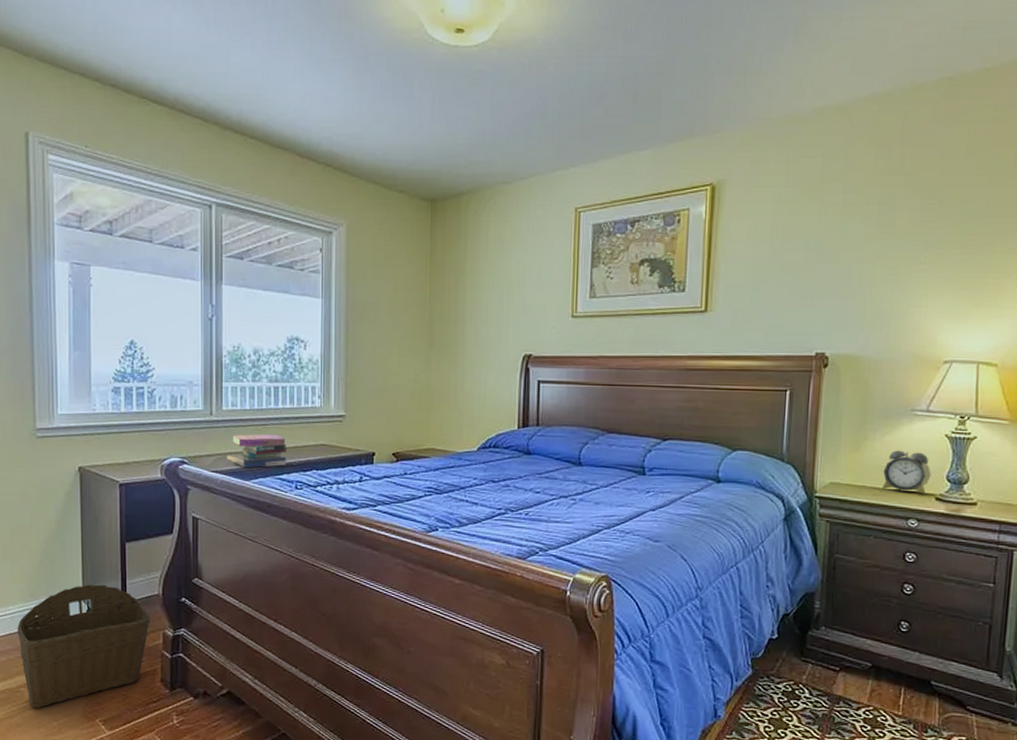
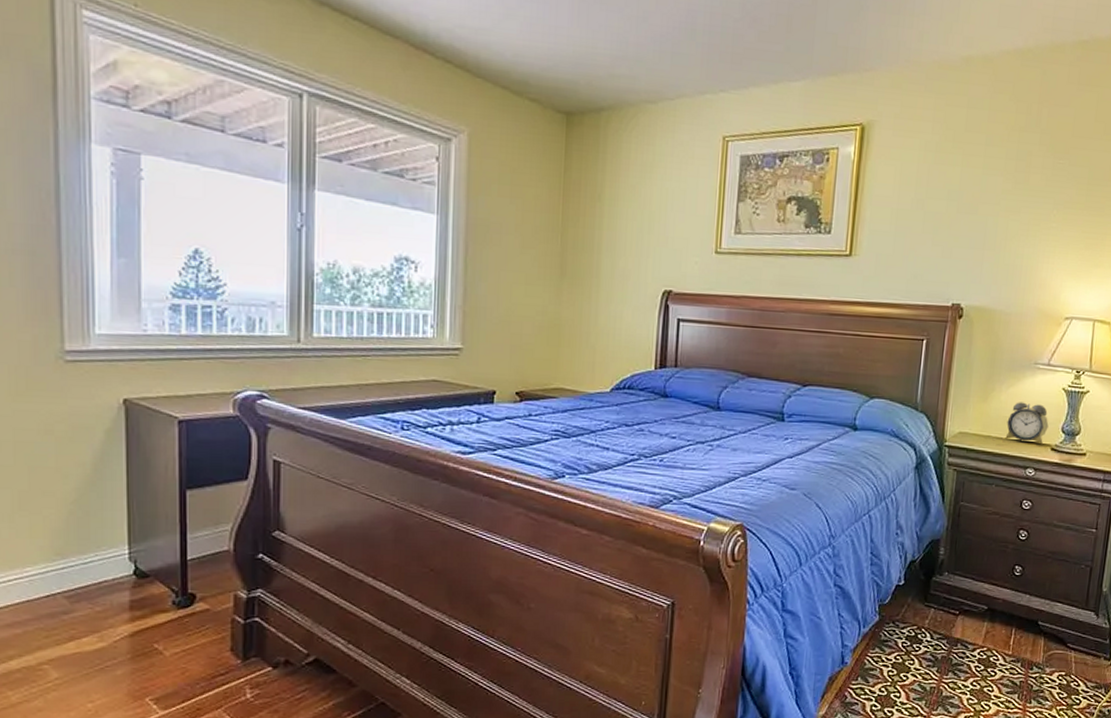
wicker basket: present [17,584,150,709] -> none [37,539,218,689]
books: present [227,434,287,468] -> none [317,366,392,405]

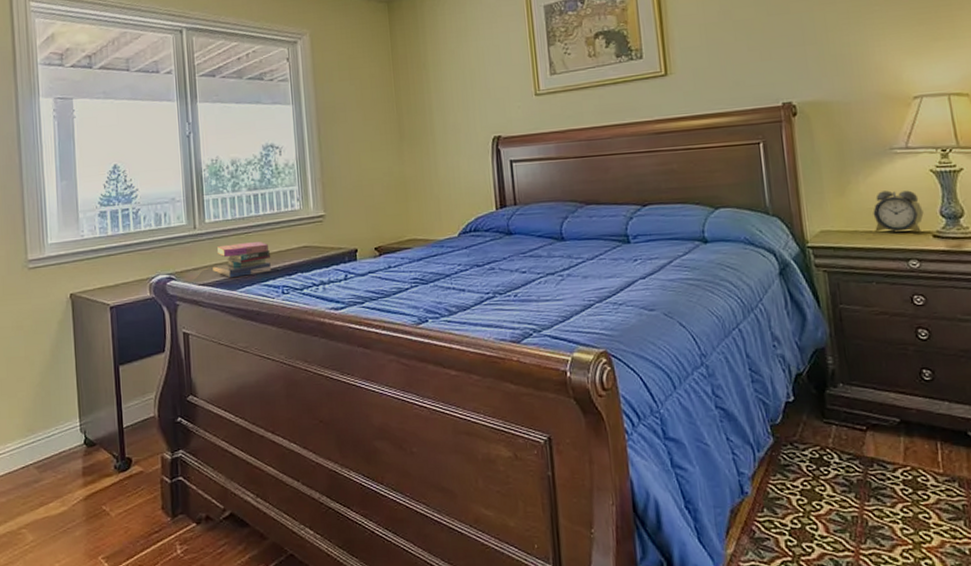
books: none [317,366,392,405] -> present [212,241,271,278]

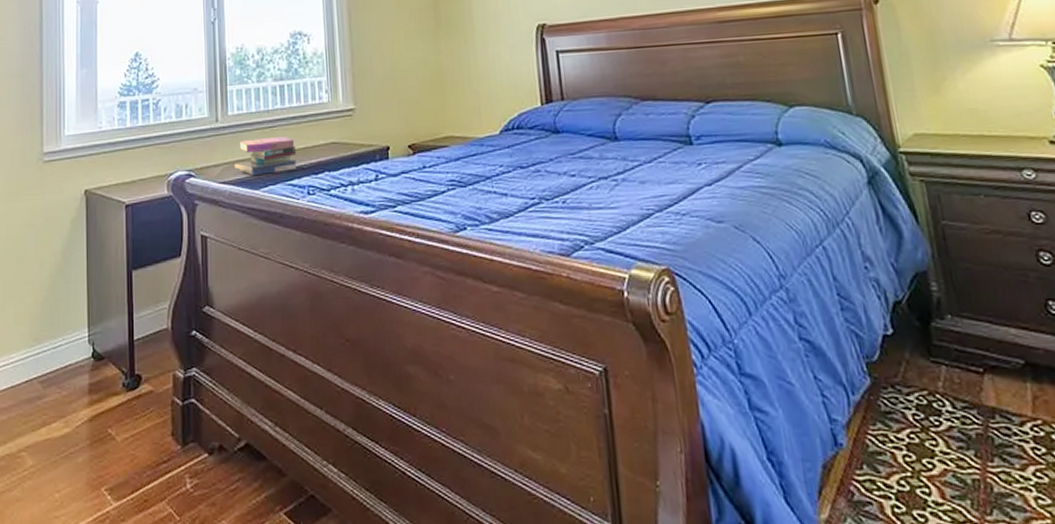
alarm clock: present [873,190,924,233] -> none [975,88,1037,138]

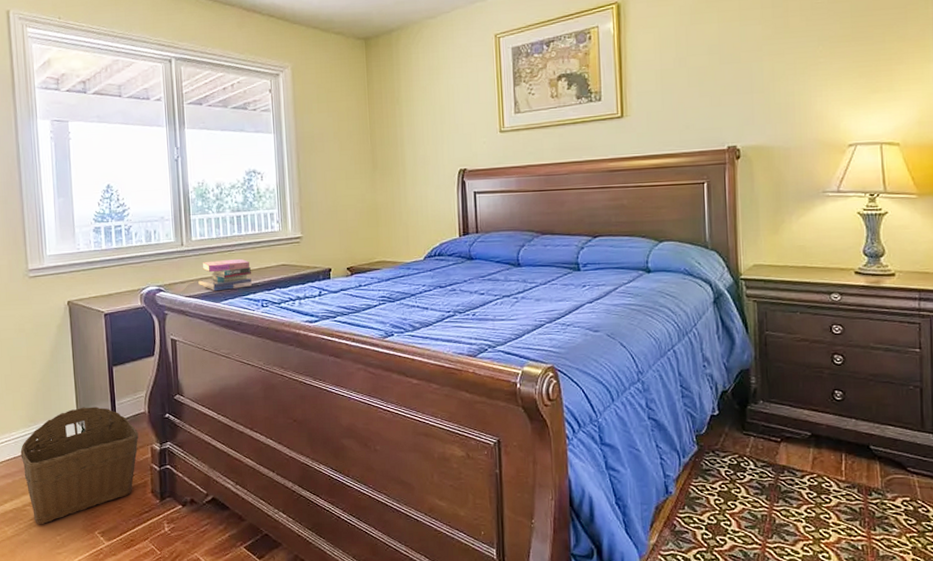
wicker basket: none [19,321,159,477] -> present [20,406,139,525]

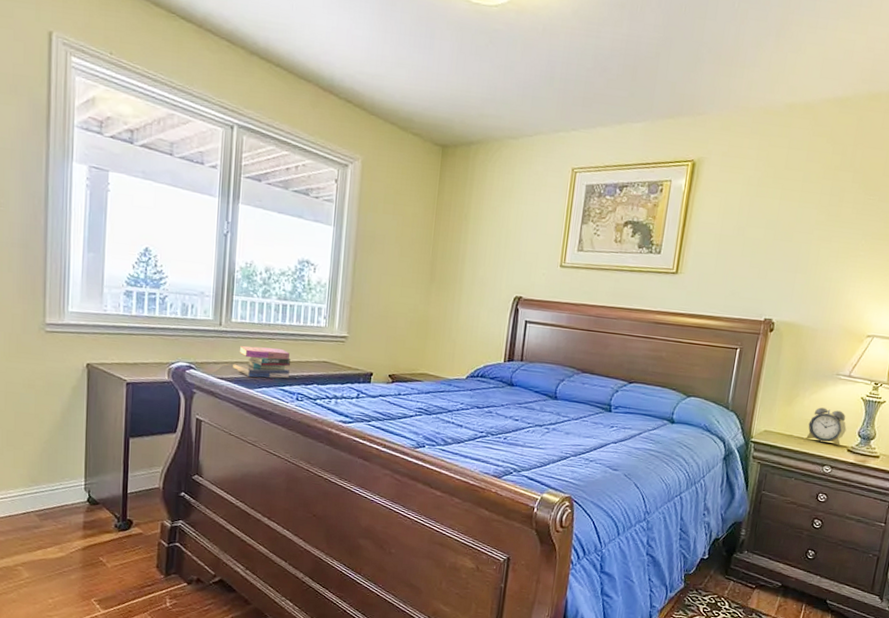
wicker basket: present [20,406,139,525] -> none [17,474,150,587]
alarm clock: none [802,230,848,269] -> present [806,407,847,446]

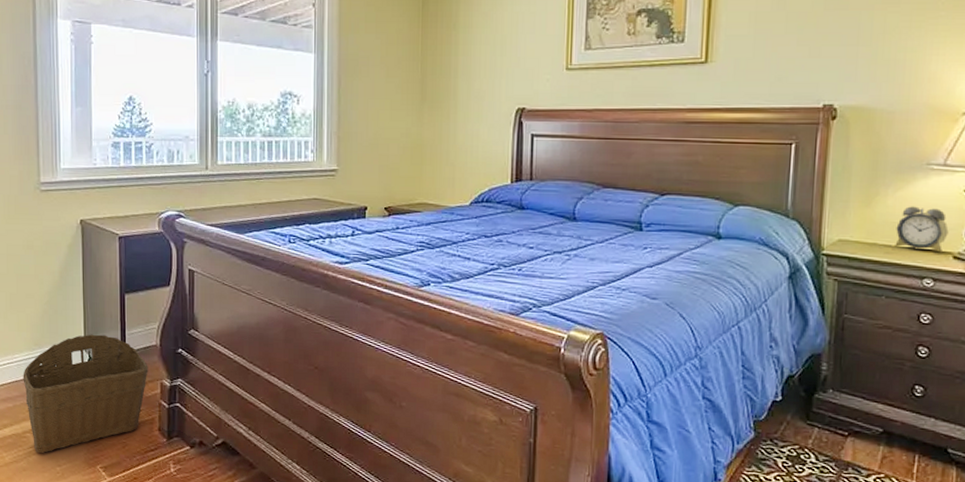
wicker basket: none [17,474,150,587] -> present [23,334,148,454]
books: present [233,346,291,378] -> none [222,188,281,222]

